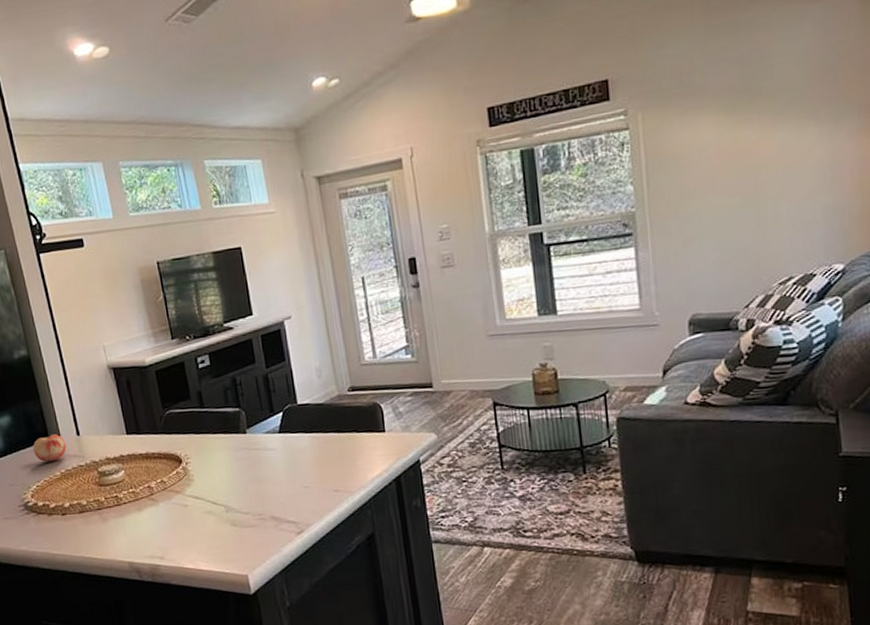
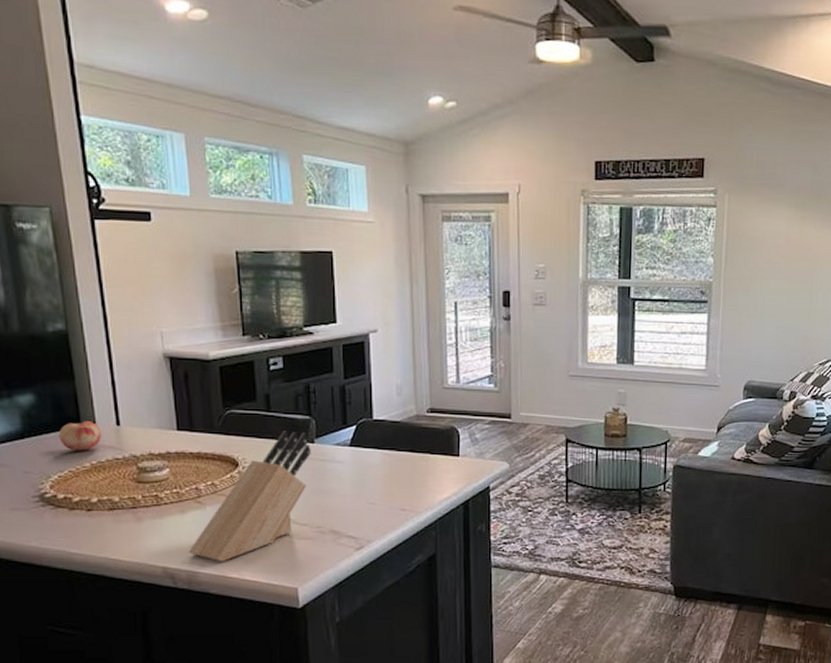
knife block: none [148,424,245,555] -> present [188,431,311,562]

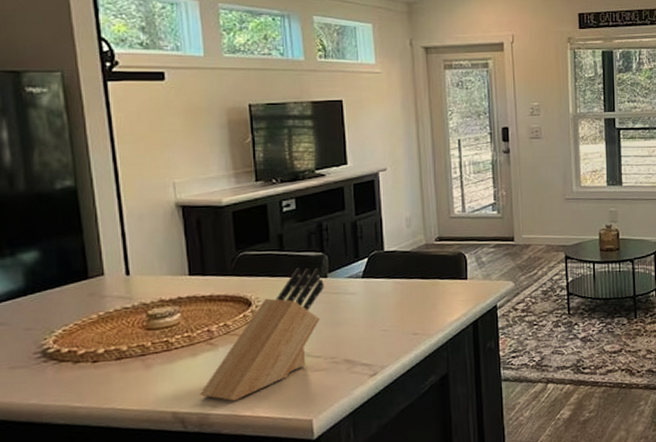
fruit: present [59,420,102,451] -> none [65,272,111,304]

